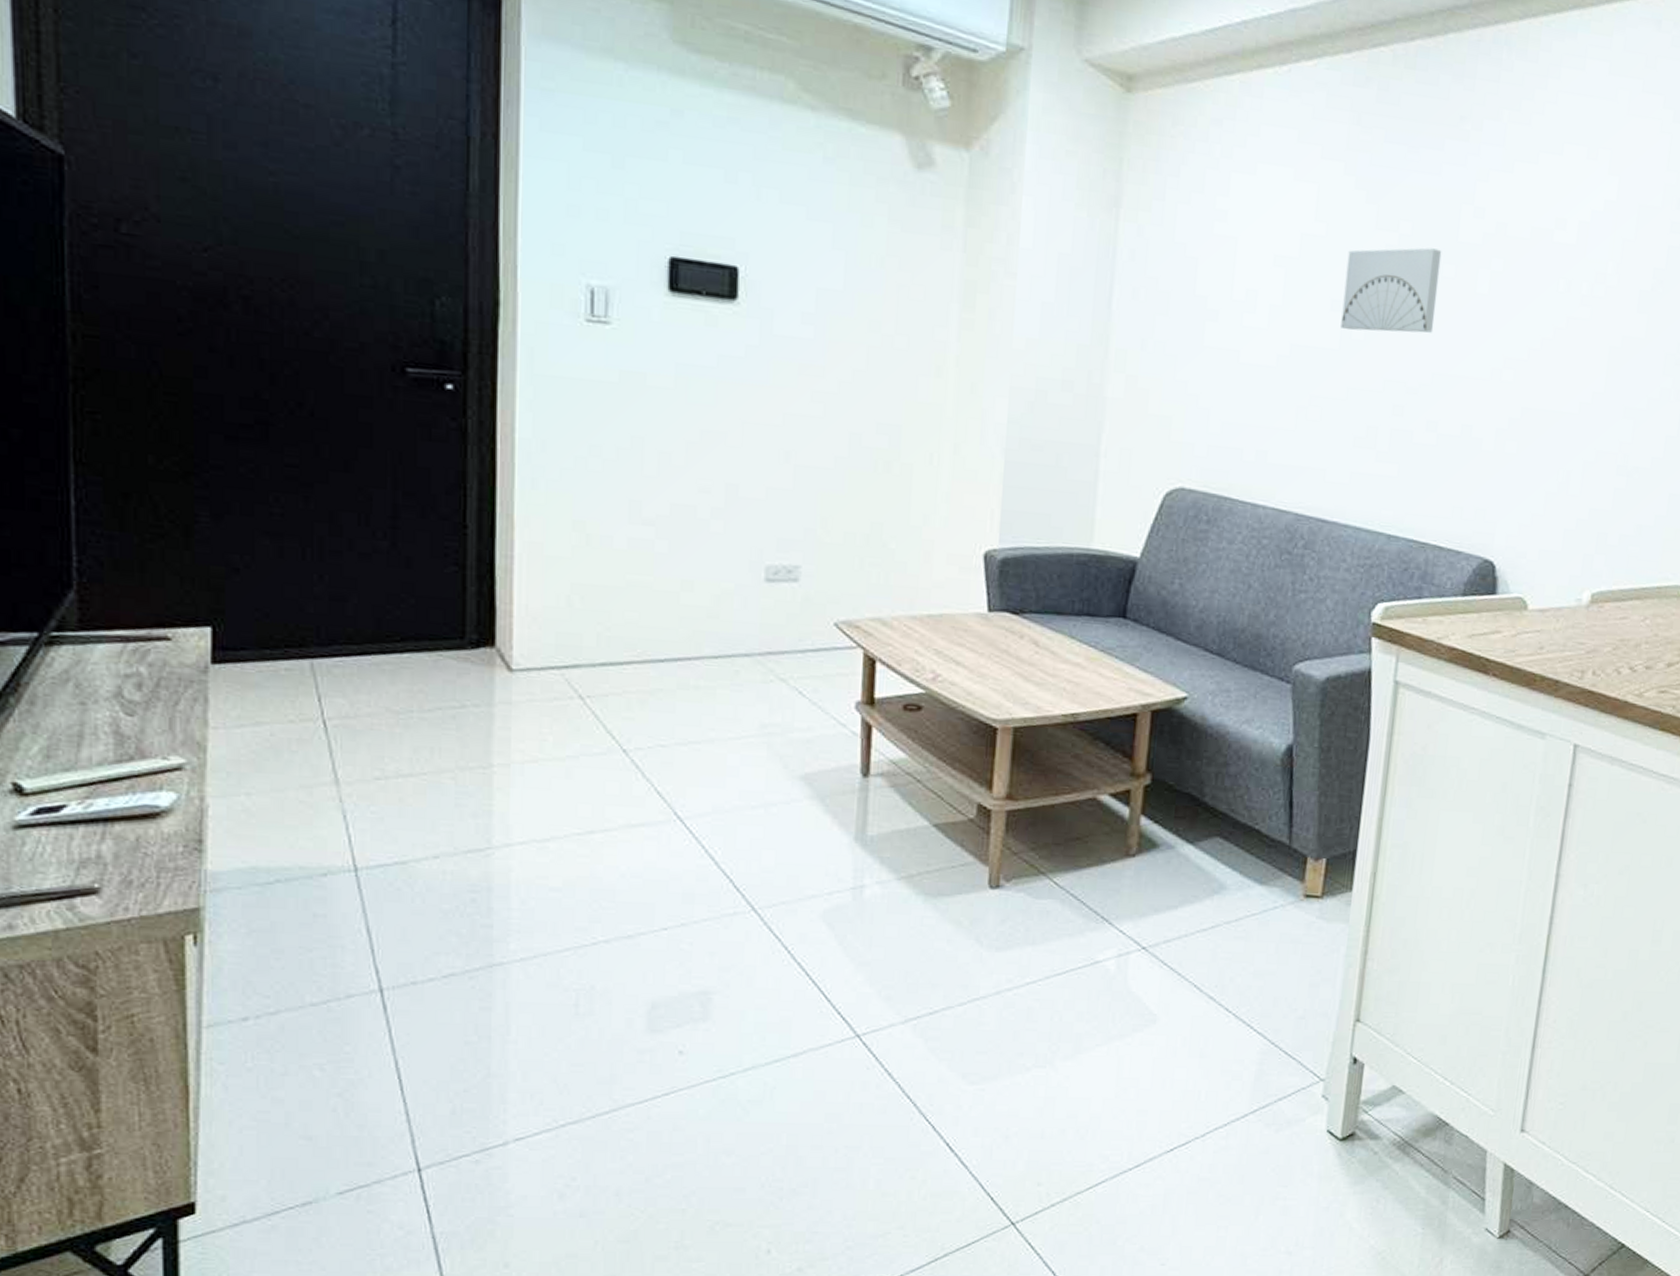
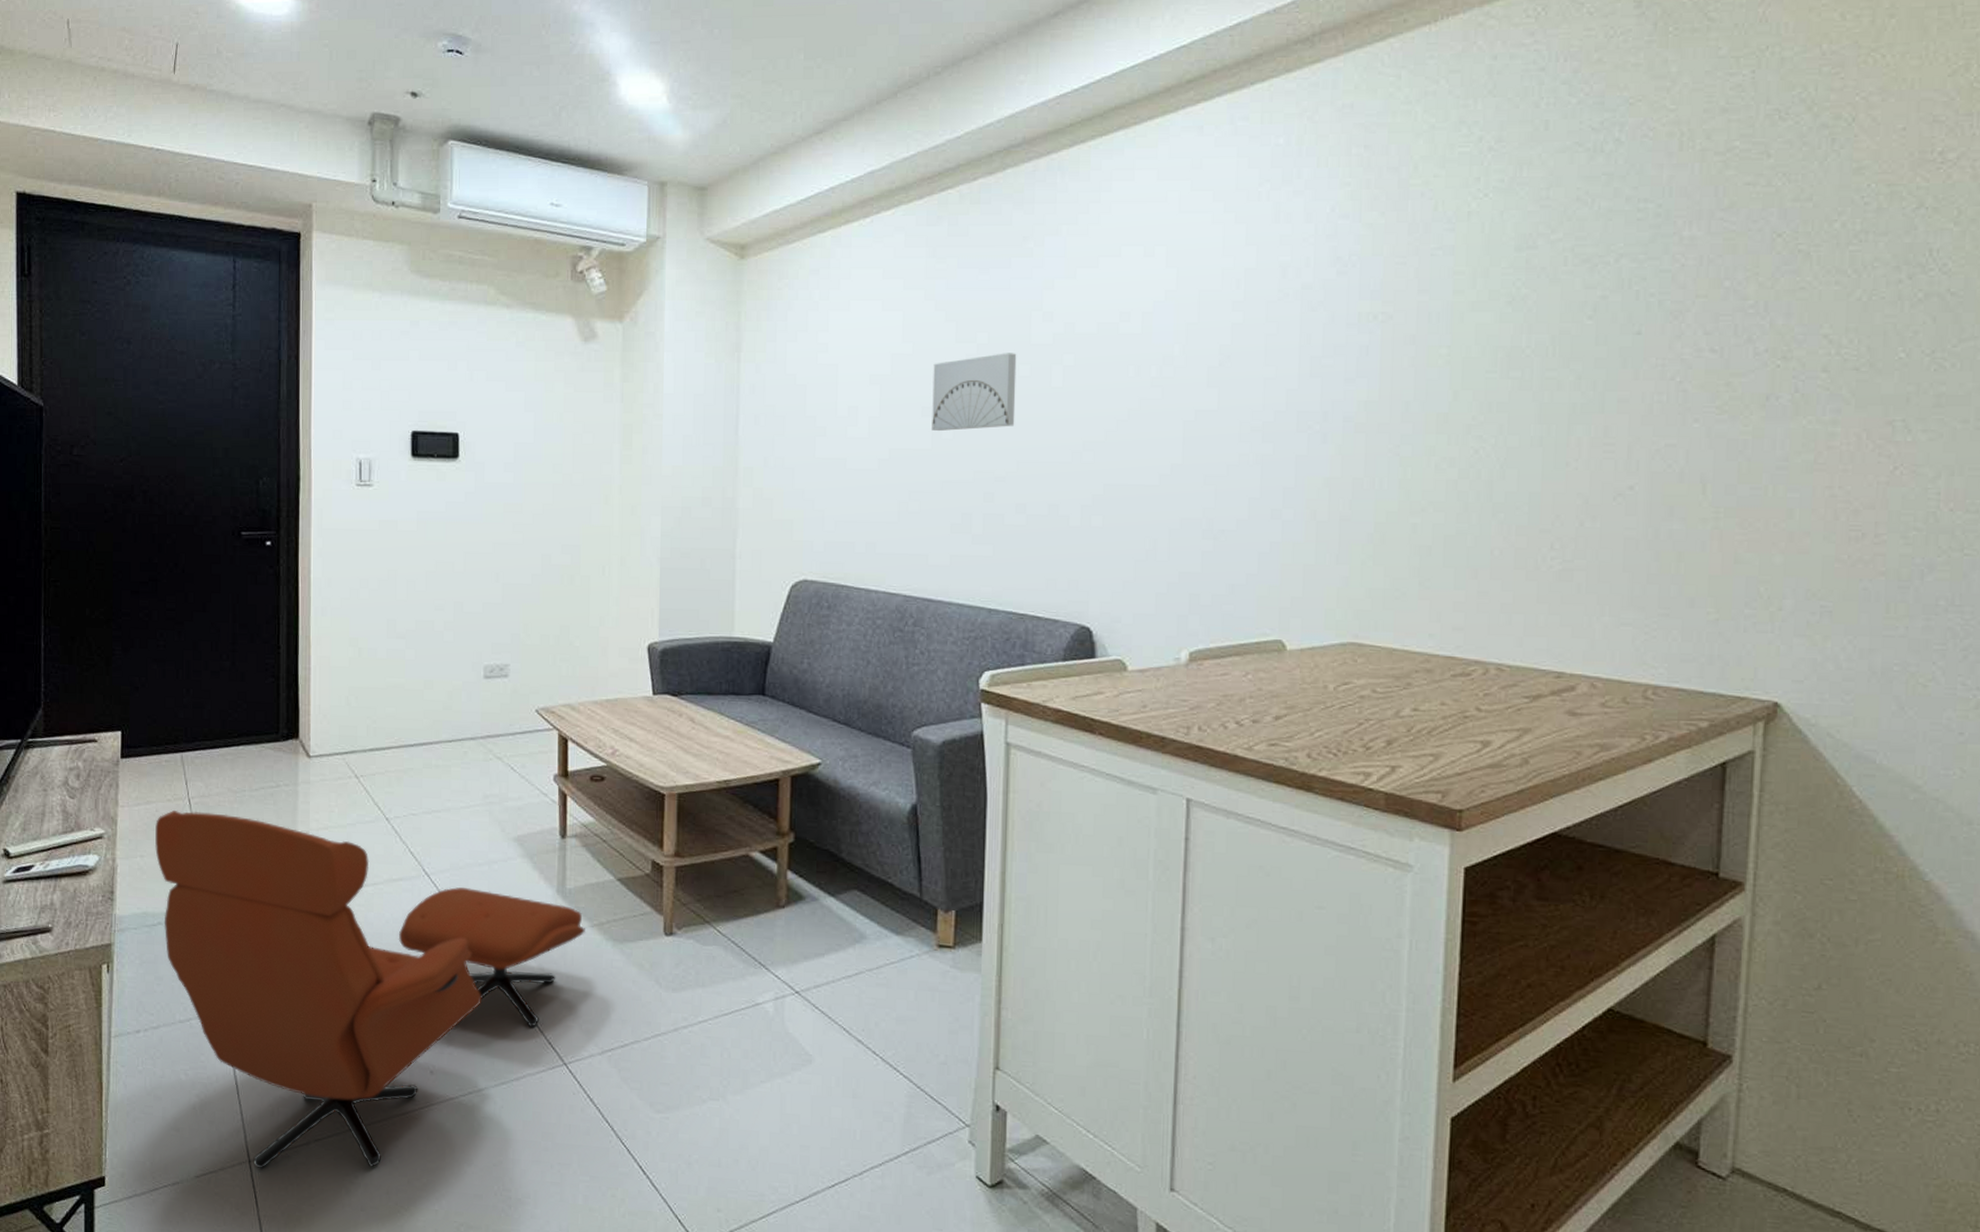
armchair: none [270,735,890,1178] -> present [155,811,585,1169]

